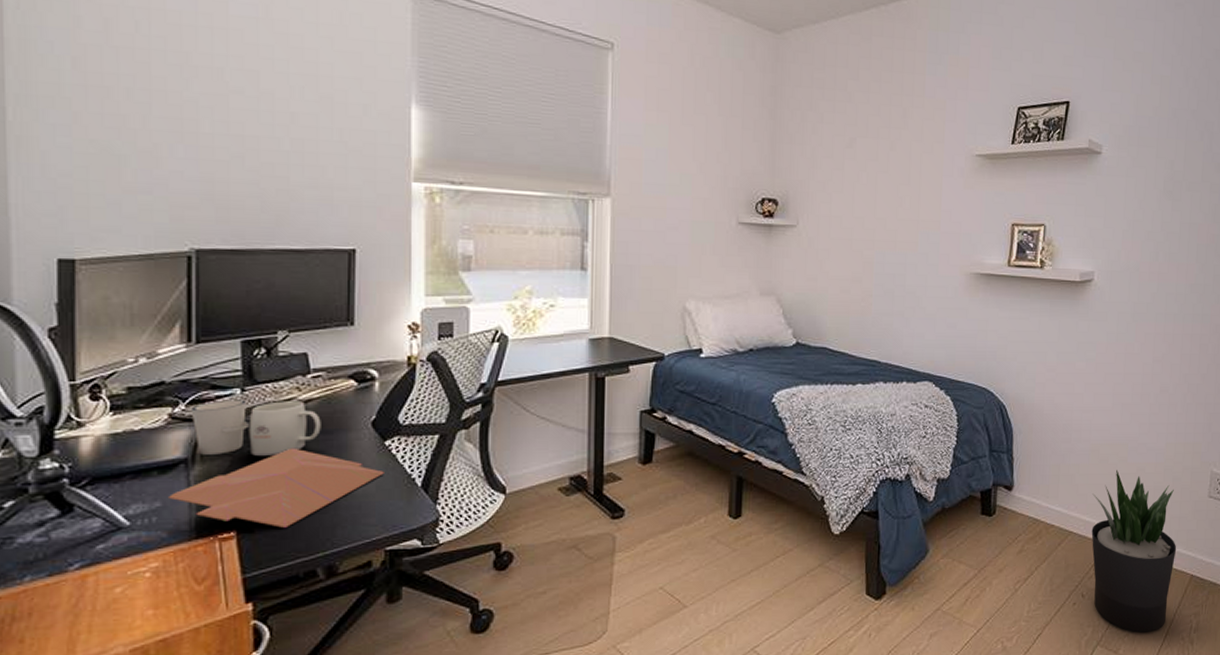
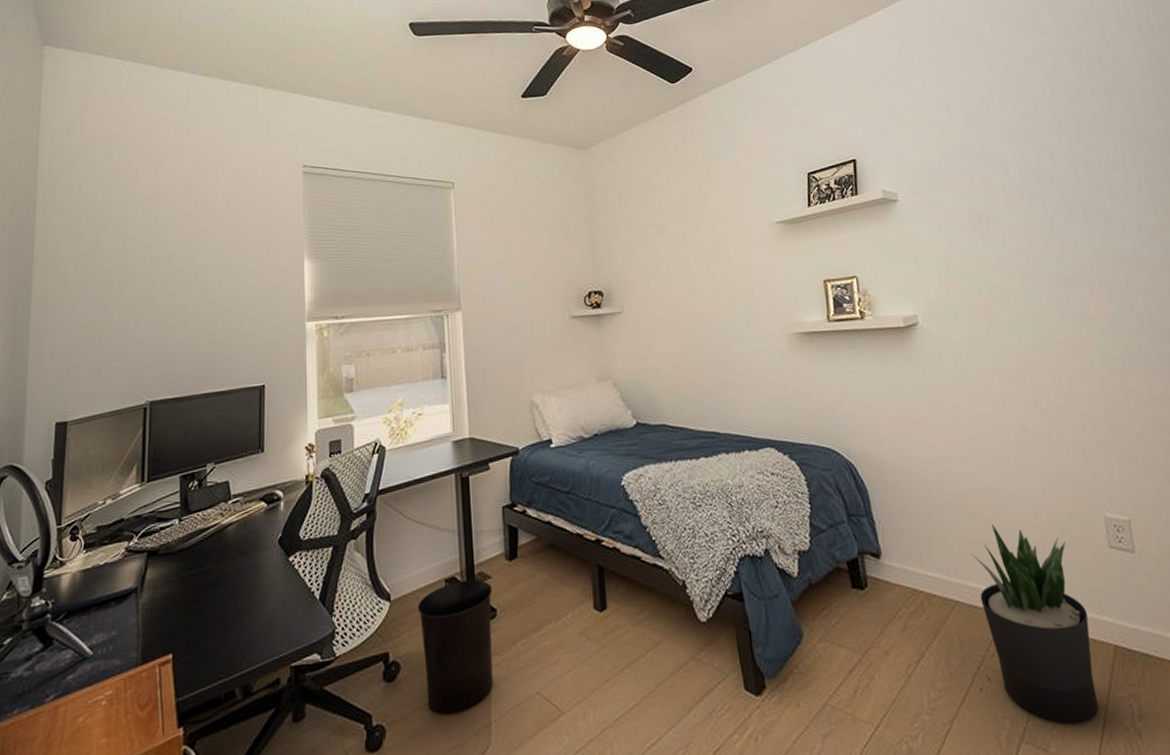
papers: present [169,447,384,528] -> none [122,570,289,649]
cup: present [190,399,250,455] -> none [141,529,185,583]
mug: present [249,401,321,456] -> none [184,525,239,581]
waste bin: none [537,480,622,603] -> present [418,579,493,715]

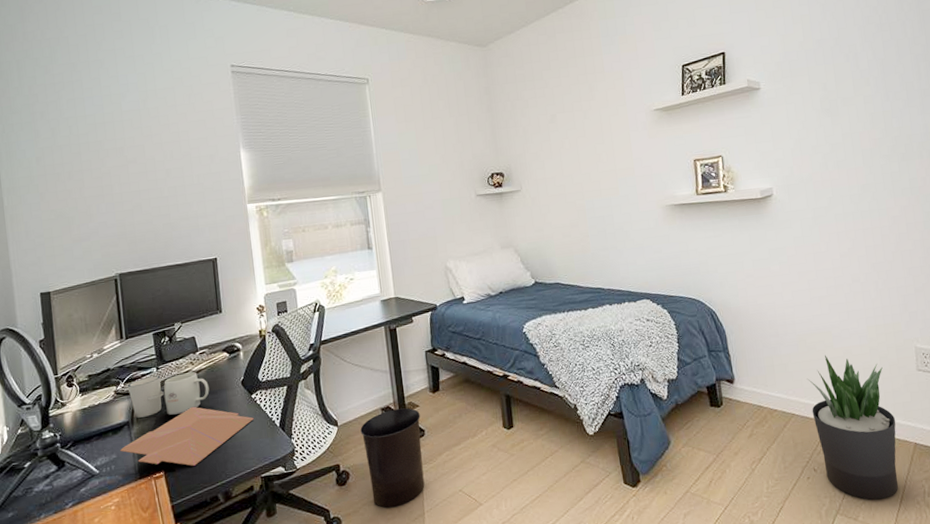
papers: none [122,570,289,649] -> present [120,406,254,466]
cup: none [141,529,185,583] -> present [127,375,165,418]
mug: none [184,525,239,581] -> present [163,372,210,415]

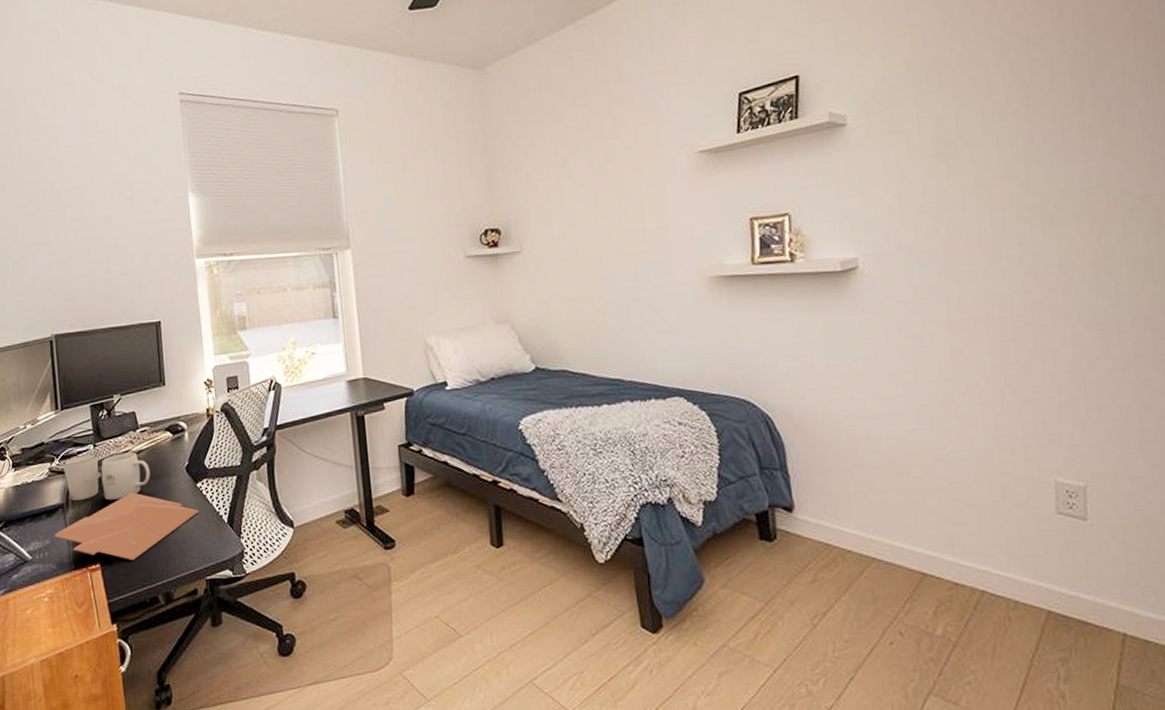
waste bin: present [360,408,425,508] -> none [319,512,394,630]
planter: present [807,355,898,500] -> none [895,483,1022,681]

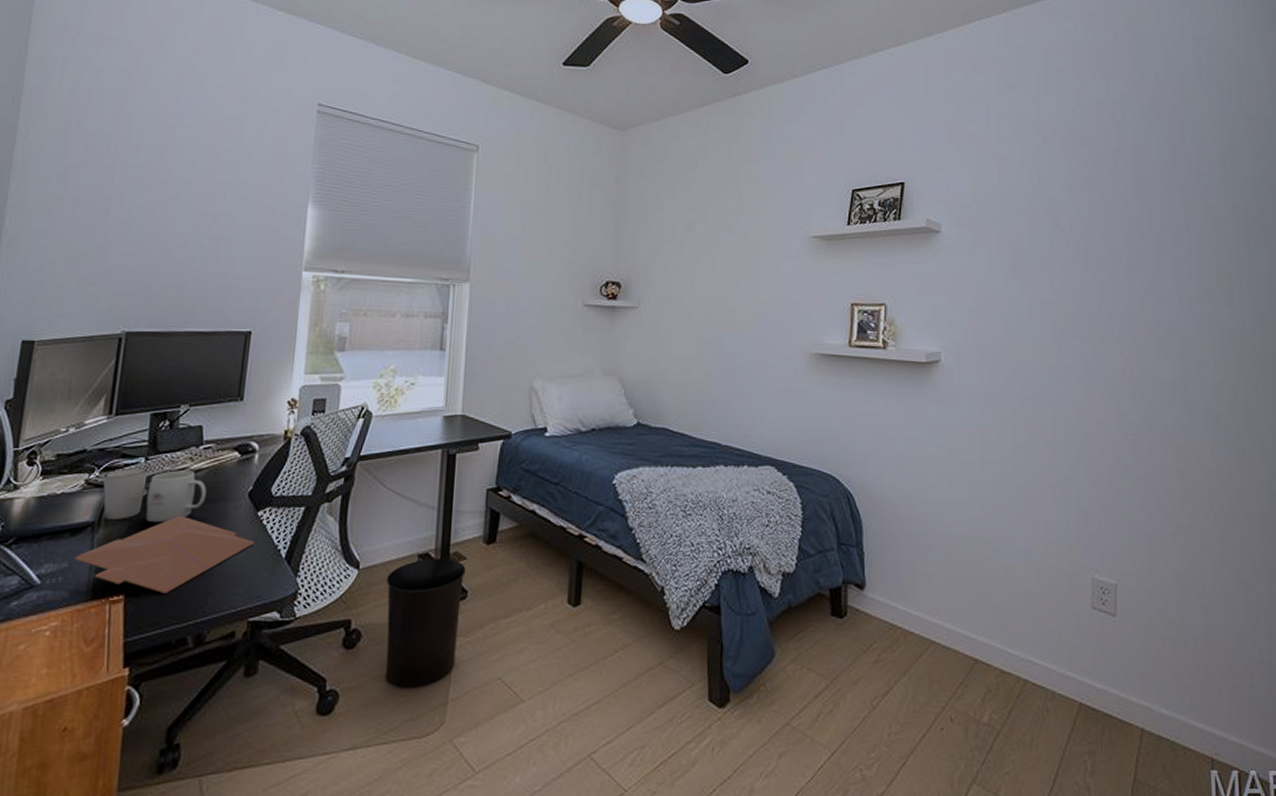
waste bin: none [319,512,394,630] -> present [385,558,466,689]

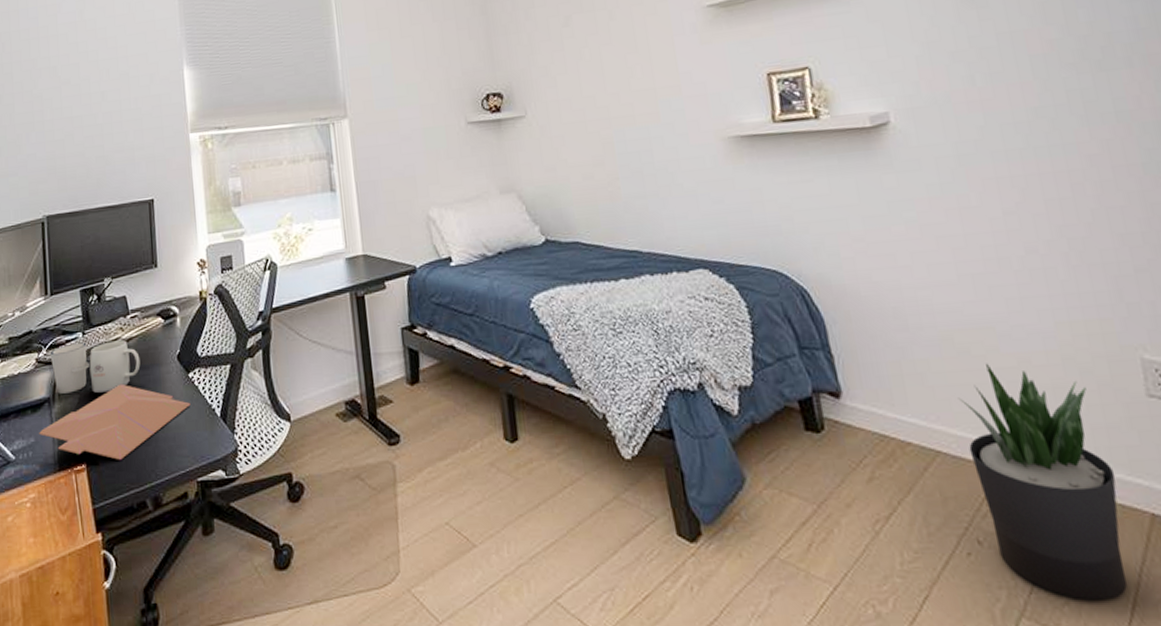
waste bin: present [385,558,466,689] -> none [318,403,400,539]
planter: none [955,570,1059,772] -> present [958,363,1127,601]

